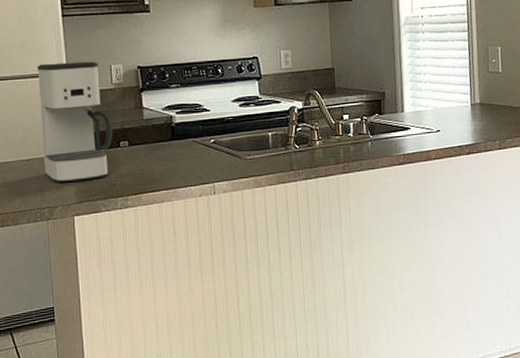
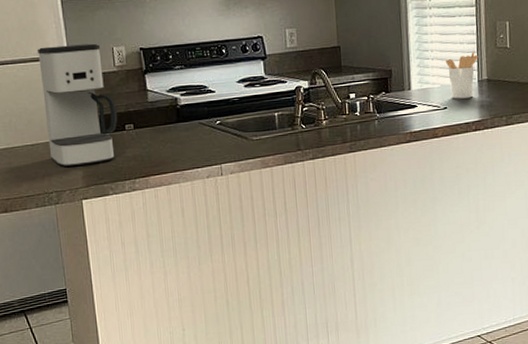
utensil holder: none [438,75,471,122] -> present [445,51,479,99]

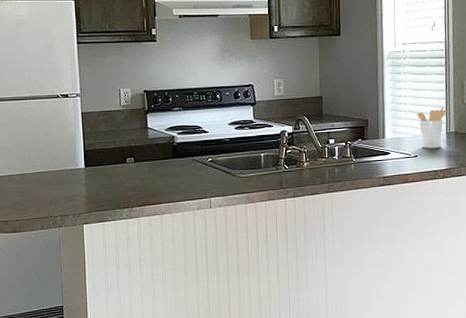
coffee maker: present [38,43,118,167] -> none [54,84,120,193]

